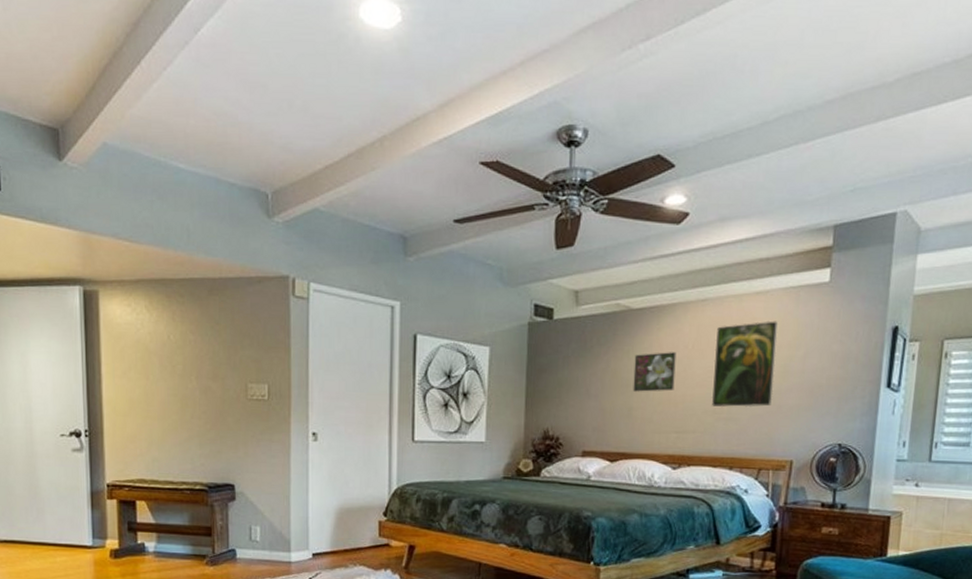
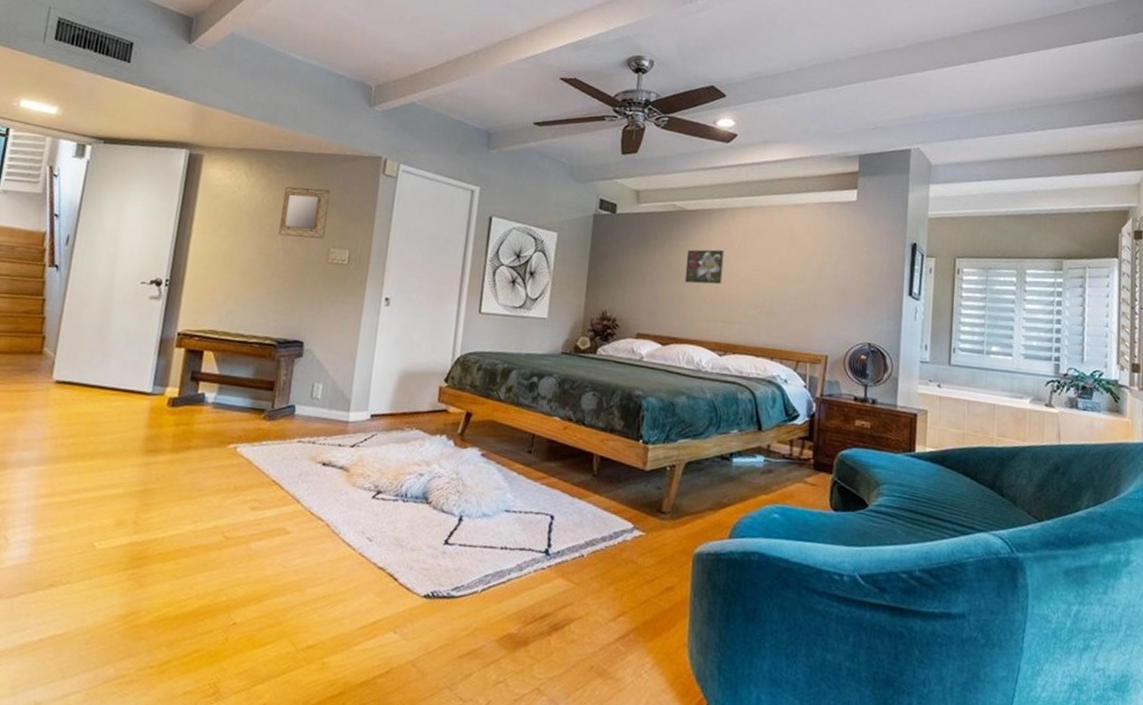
home mirror: none [190,318,240,375] -> present [279,186,331,239]
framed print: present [711,320,779,407] -> none [755,229,814,305]

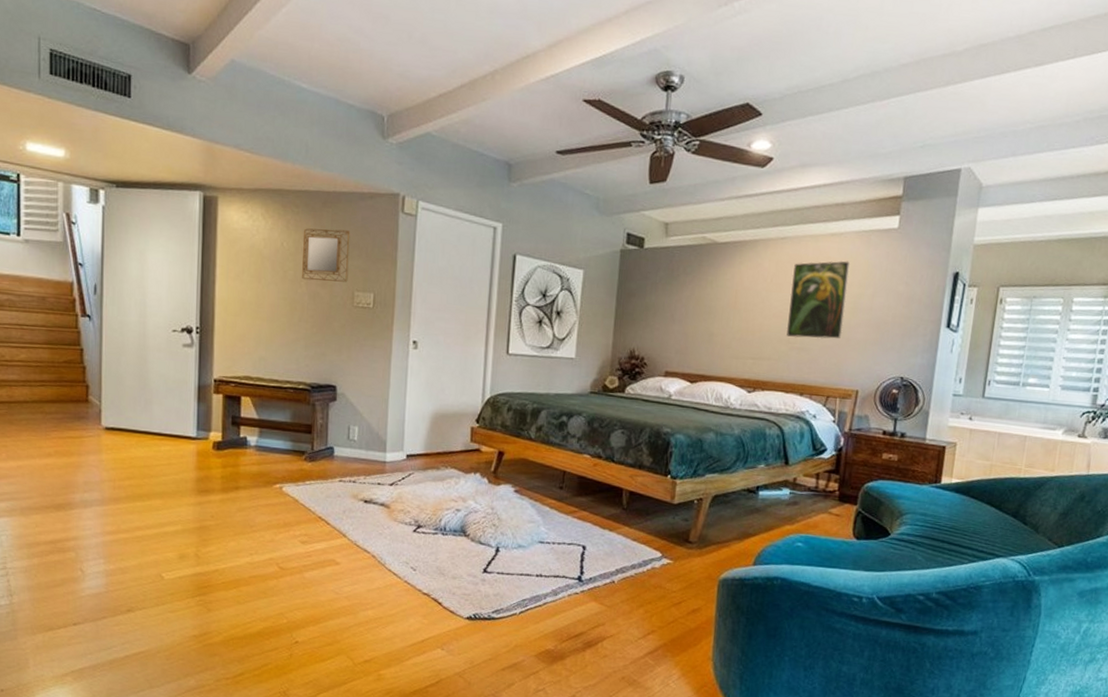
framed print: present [684,249,724,285] -> none [714,284,756,320]
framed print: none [755,229,814,305] -> present [786,260,851,339]

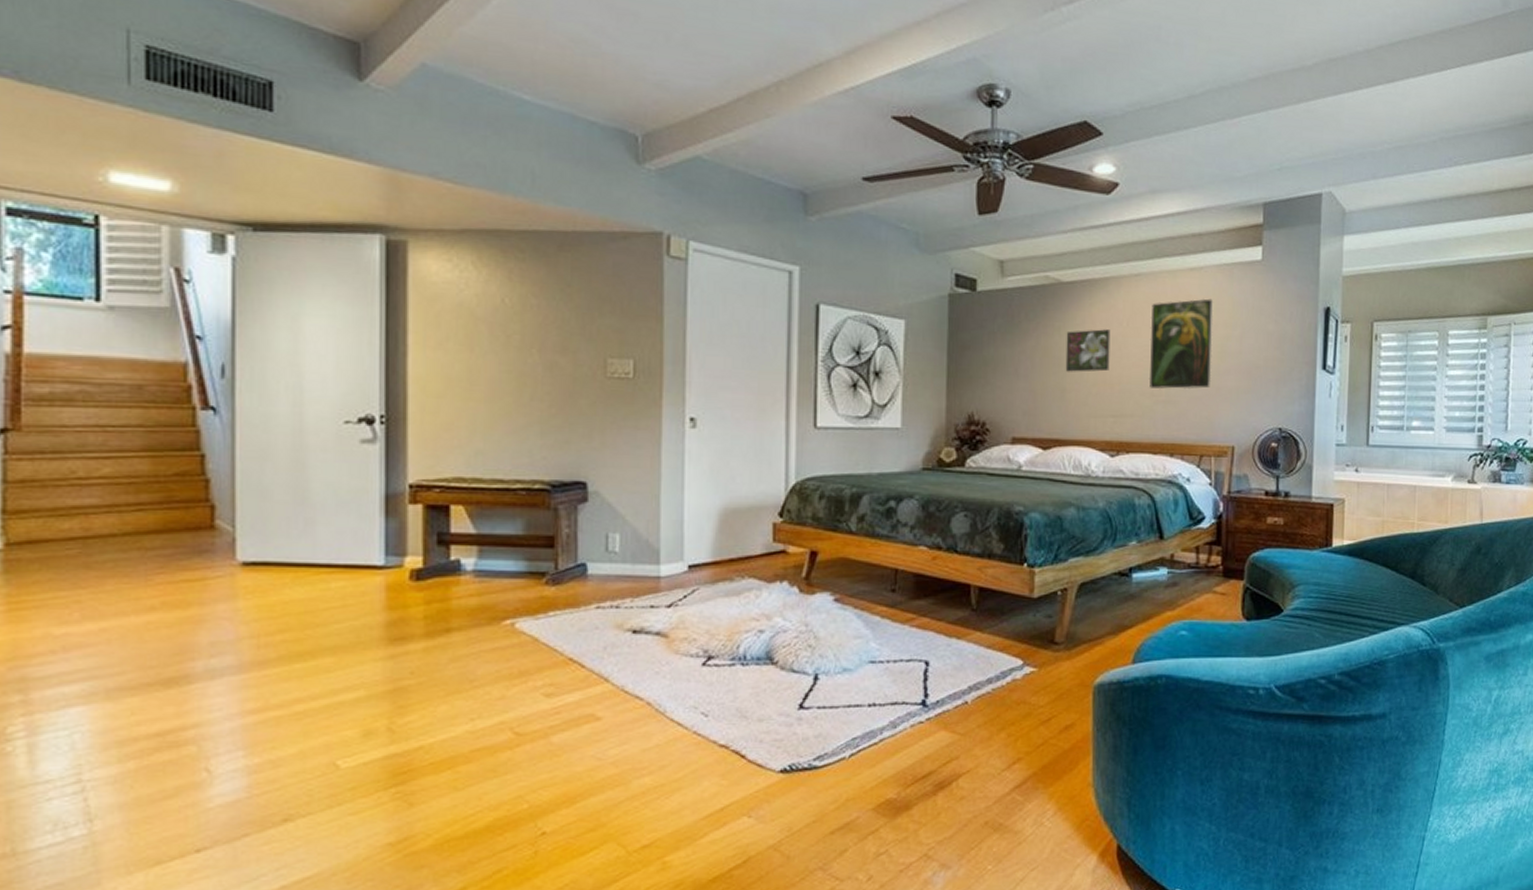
home mirror: present [302,228,350,282] -> none [532,279,598,347]
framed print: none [714,284,756,320] -> present [1065,329,1111,372]

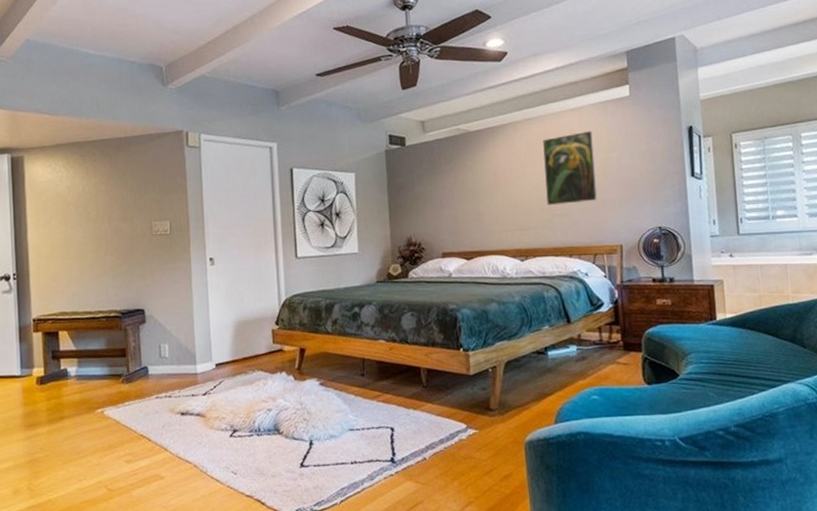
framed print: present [1065,329,1111,372] -> none [477,163,514,199]

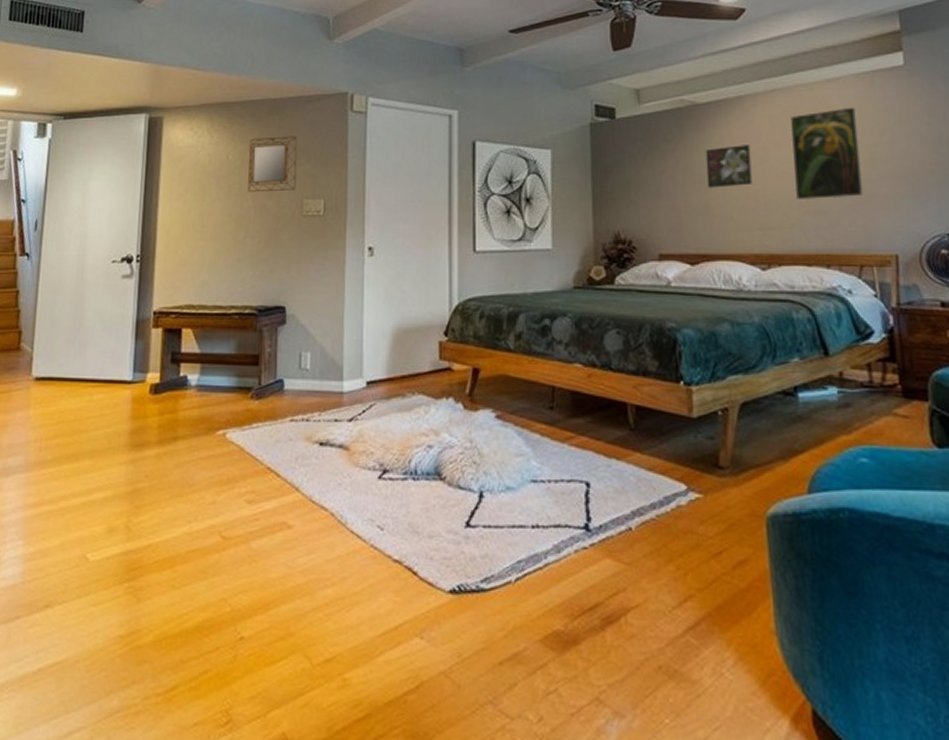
home mirror: none [101,169,145,218] -> present [248,136,298,193]
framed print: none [477,163,514,199] -> present [705,145,753,188]

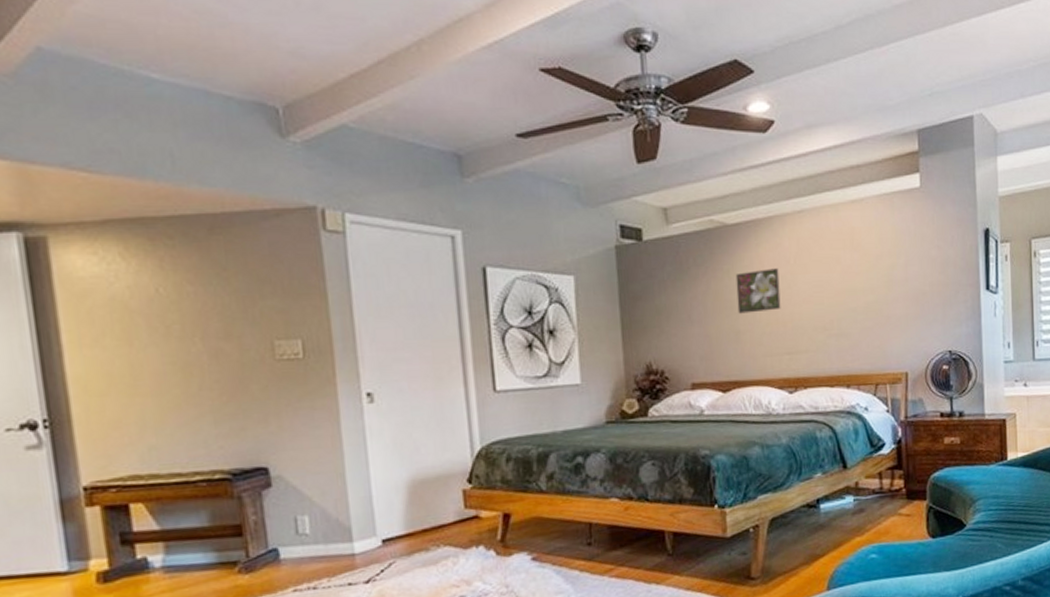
home mirror: present [248,136,298,193] -> none [186,262,262,334]
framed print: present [790,107,863,199] -> none [816,229,881,323]

